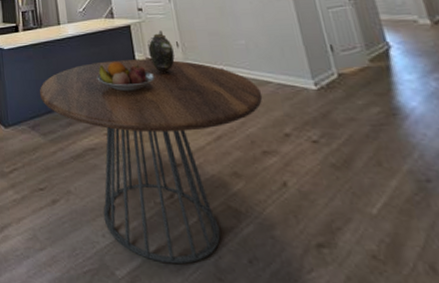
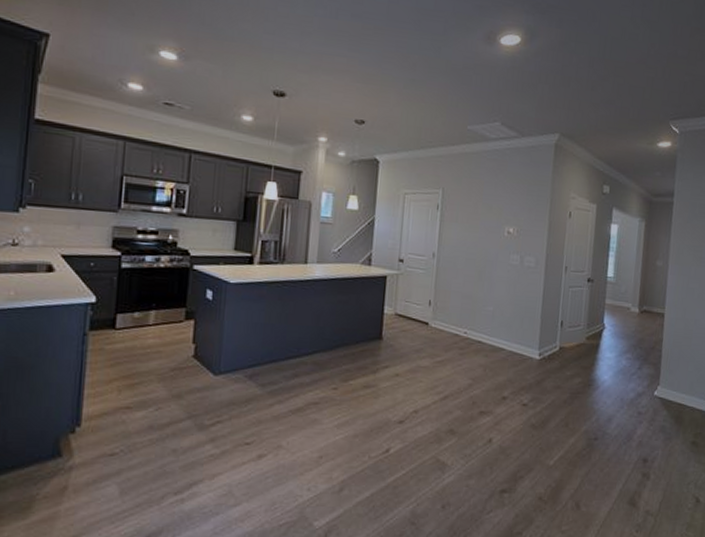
dining table: present [39,59,263,265] -> none [265,311,494,513]
fruit bowl: present [96,62,155,92] -> none [337,313,400,347]
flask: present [147,30,175,73] -> none [399,286,425,331]

